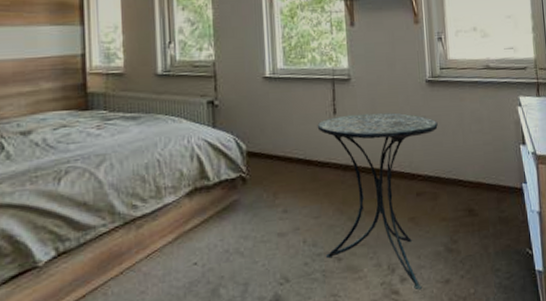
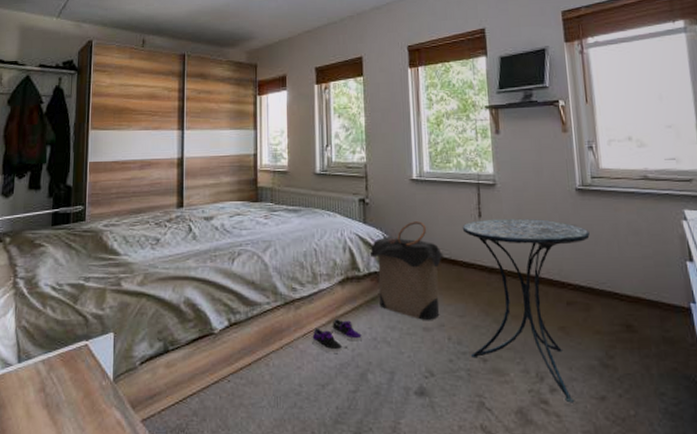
shoe: none [157,234,214,272] -> present [312,319,363,353]
laundry hamper: none [218,122,300,226] -> present [368,221,445,320]

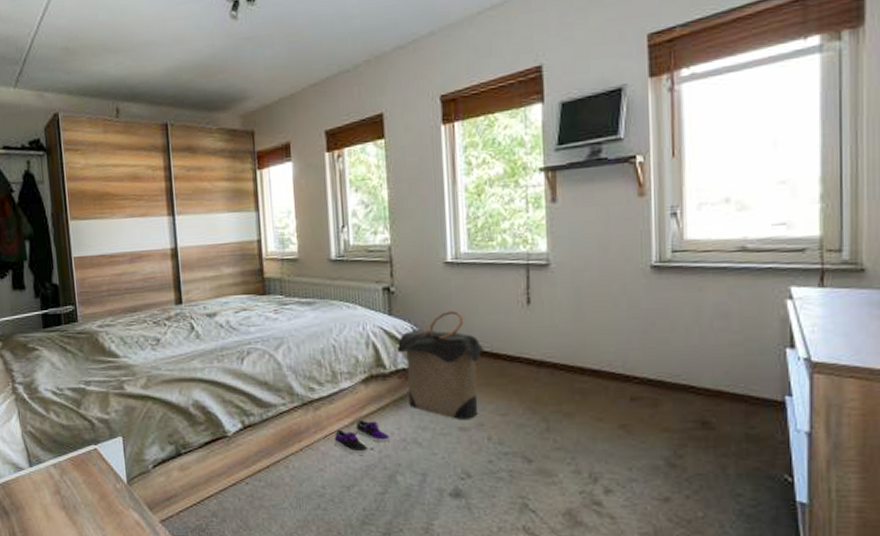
side table: present [462,218,590,403] -> none [506,303,665,505]

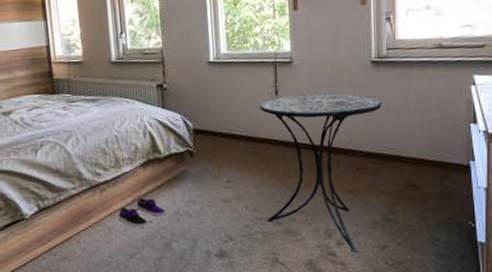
laundry hamper: present [395,311,485,419] -> none [168,103,242,193]
side table: none [506,303,665,505] -> present [259,93,382,254]

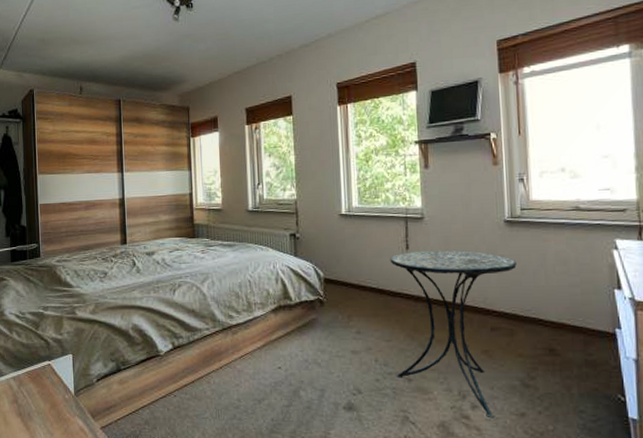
shoe: present [118,198,167,228] -> none [248,343,295,373]

